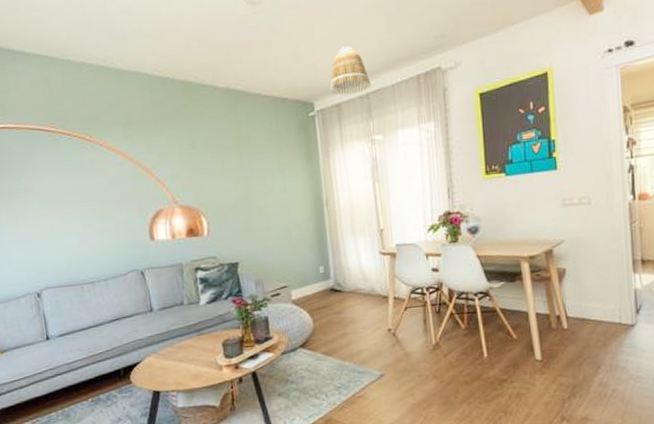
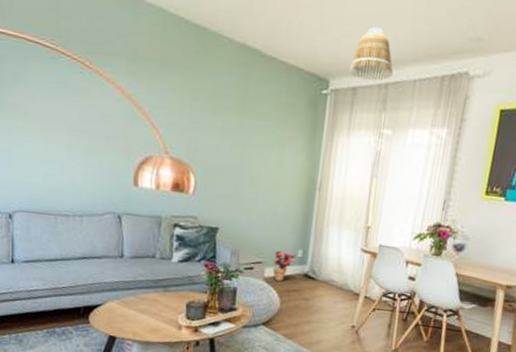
potted plant: none [297,271,320,301] -> present [273,250,296,281]

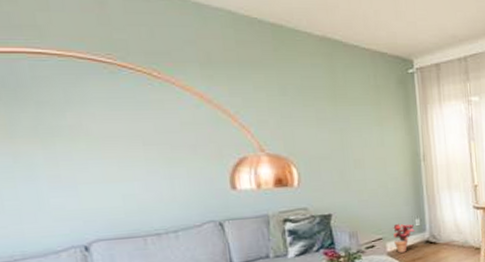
lamp shade: present [349,27,394,81] -> none [429,9,469,56]

